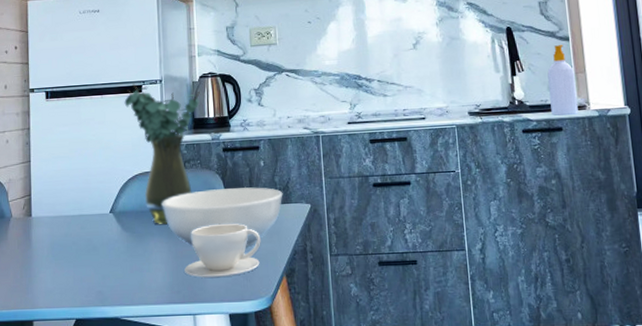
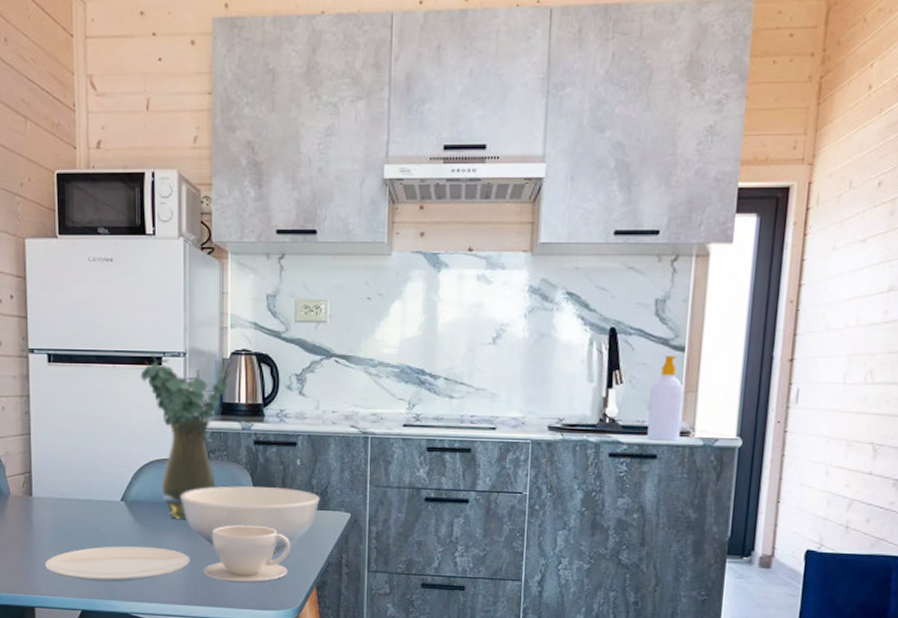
plate: none [42,252,173,290] -> present [44,546,190,582]

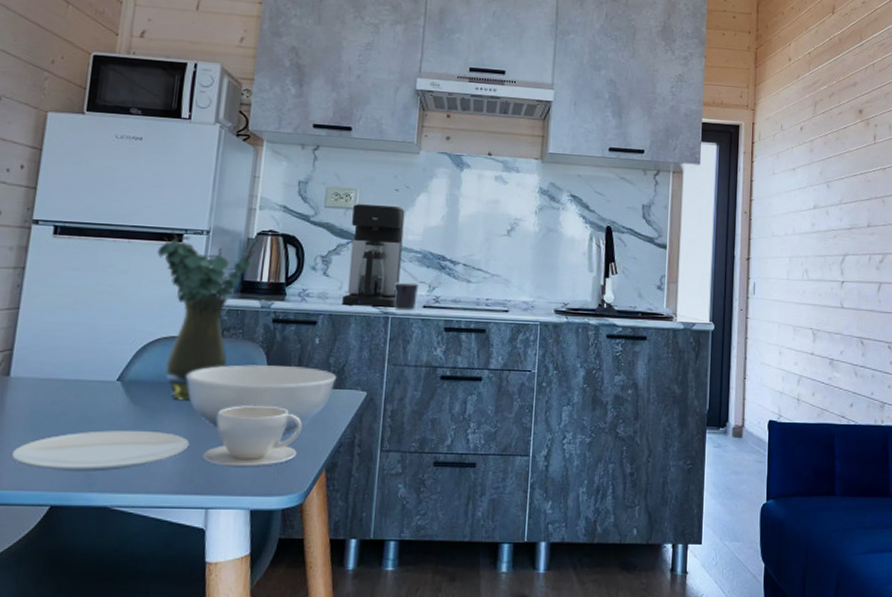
coffee maker: none [320,317,379,428] -> present [342,204,405,308]
mug: none [372,399,397,432] -> present [394,282,418,312]
soap bottle: present [647,356,684,442] -> none [638,252,667,326]

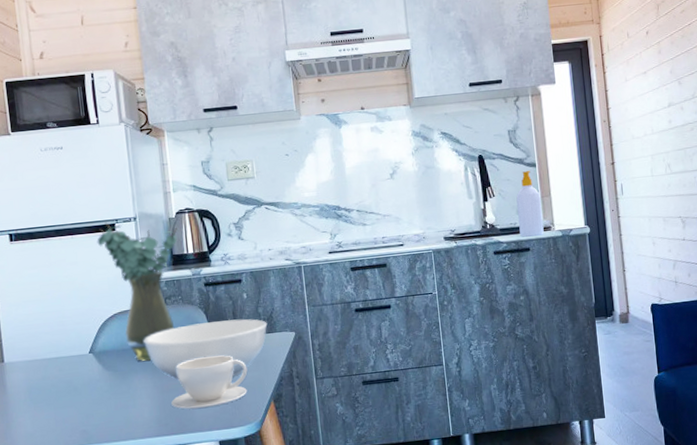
plate: present [11,430,189,472] -> none [21,389,159,432]
coffee maker: present [342,204,405,308] -> none [252,169,306,263]
mug: present [394,282,418,312] -> none [301,233,323,261]
soap bottle: none [638,252,667,326] -> present [516,171,544,238]

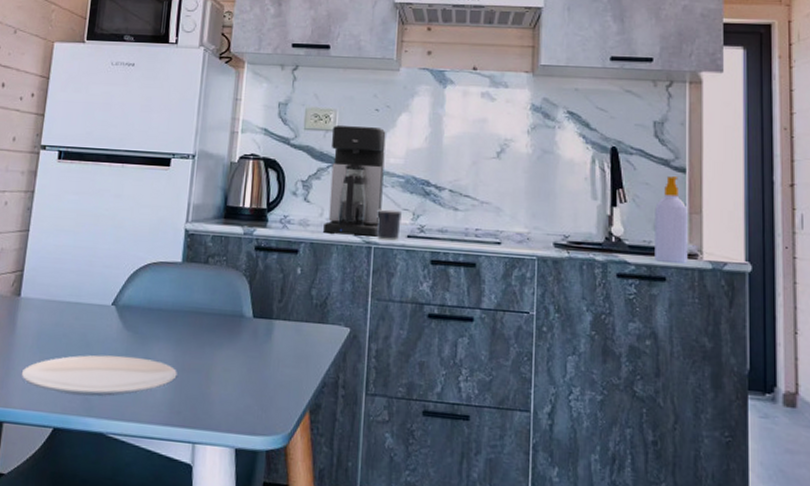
plate: none [21,389,159,432] -> present [21,355,177,397]
vase: present [97,222,178,361] -> none [147,155,237,328]
bowl: present [143,318,268,380] -> none [174,293,319,368]
teacup: present [171,355,248,410] -> none [189,336,286,403]
coffee maker: none [252,169,306,263] -> present [323,126,386,238]
mug: none [301,233,323,261] -> present [376,209,402,243]

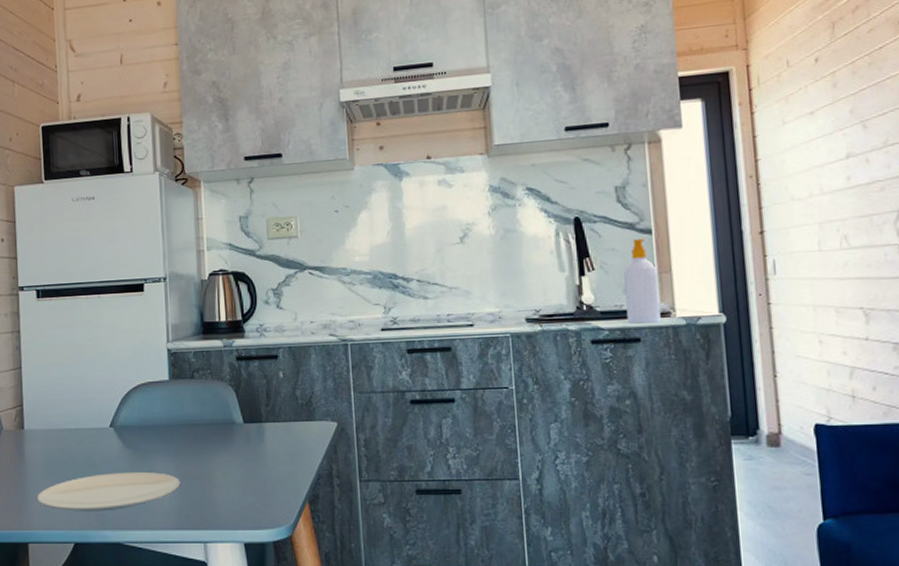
coffee maker: present [323,126,386,238] -> none [296,228,353,337]
mug: present [376,209,402,243] -> none [349,306,374,338]

